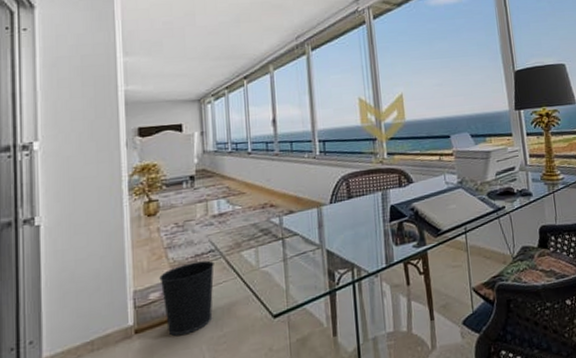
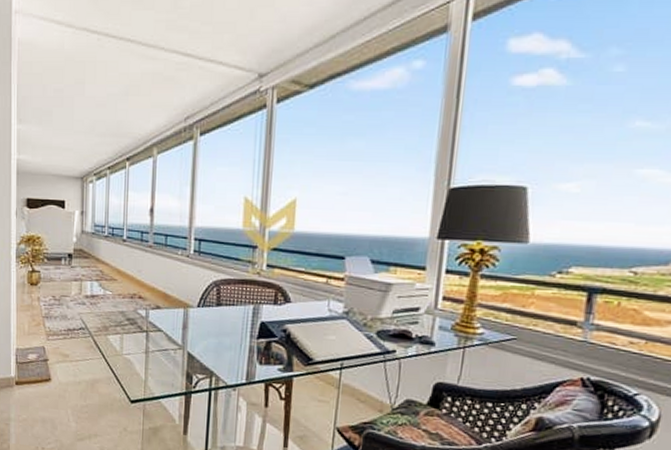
wastebasket: present [159,260,214,336] -> none [37,335,83,397]

